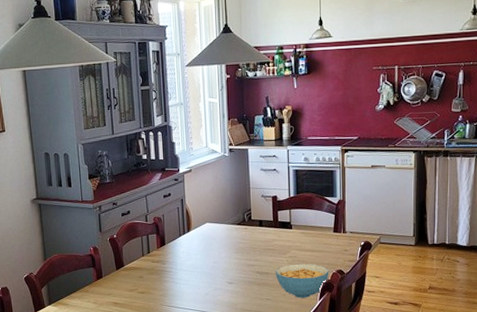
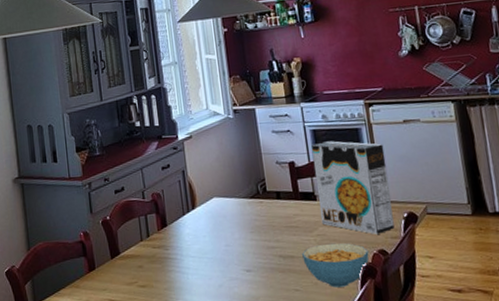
cereal box: none [293,180,353,258] -> present [312,141,395,234]

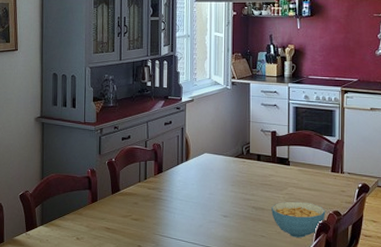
cereal box: present [312,141,395,234] -> none [291,118,351,198]

